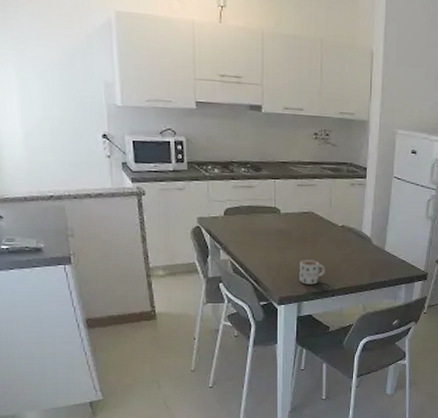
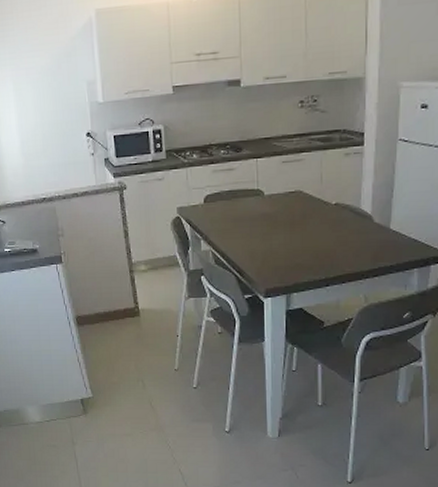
mug: present [299,260,325,285] -> none [287,245,317,274]

